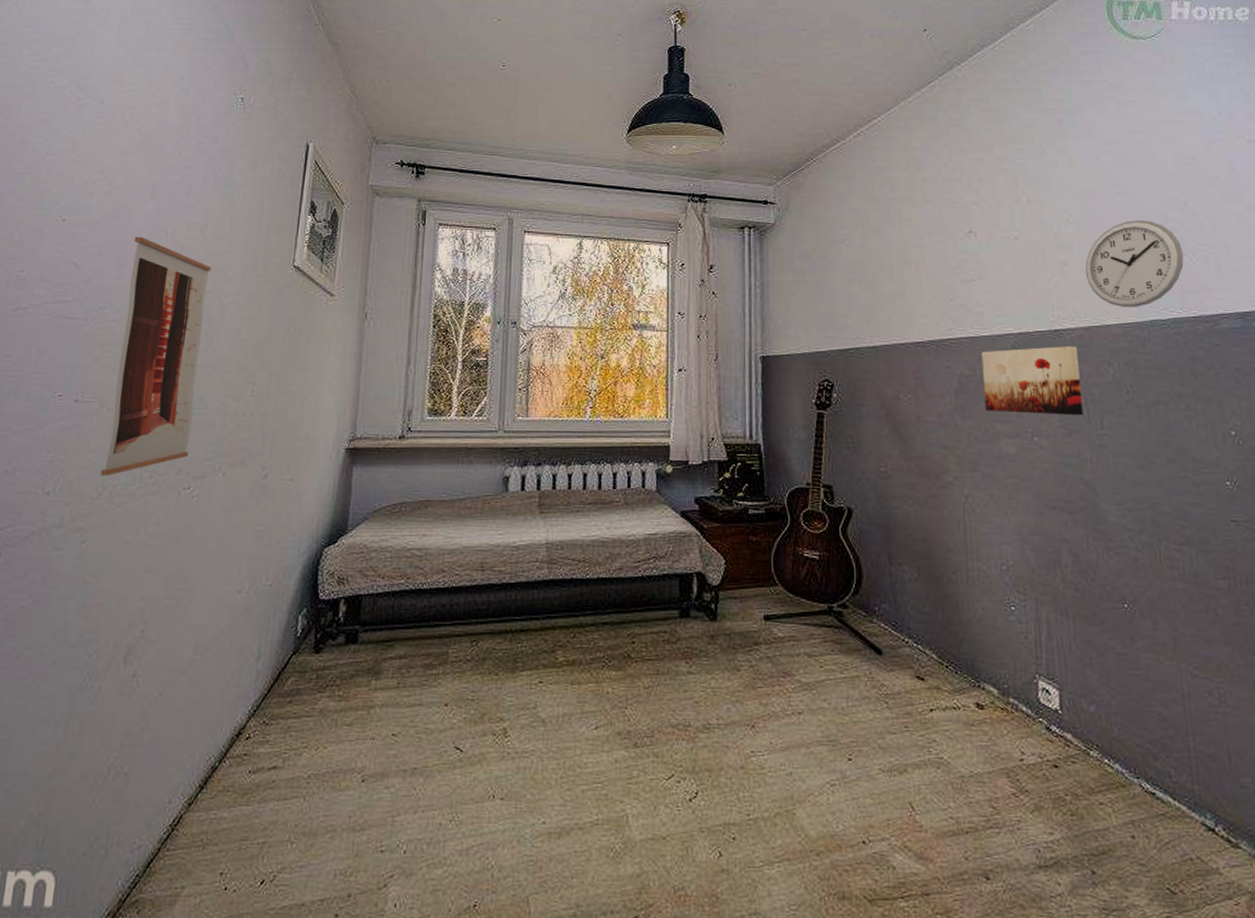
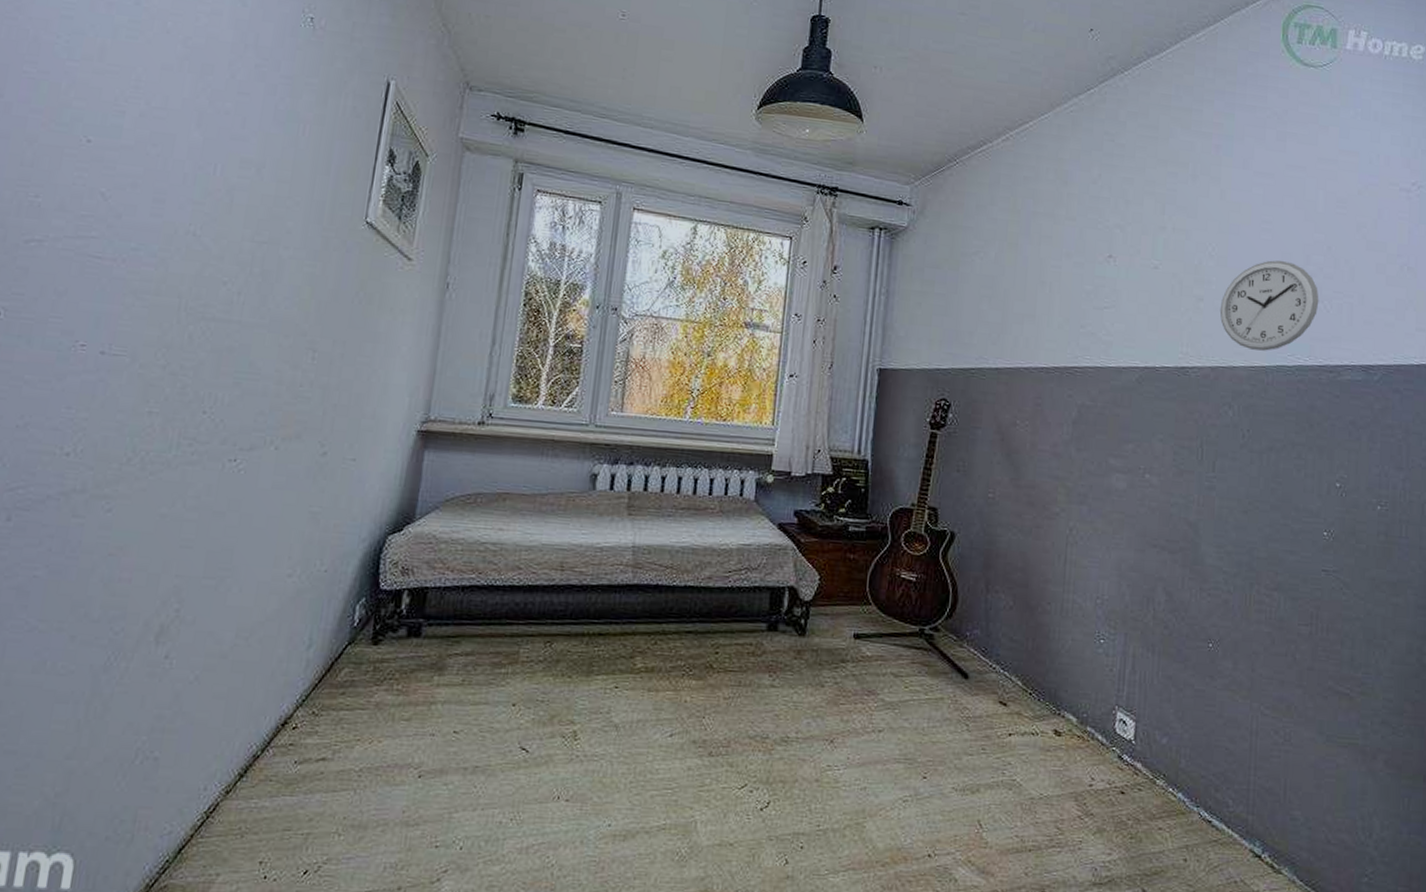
wall art: present [100,236,211,476] -> none [130,168,268,440]
wall art: present [981,346,1083,416] -> none [1101,382,1200,456]

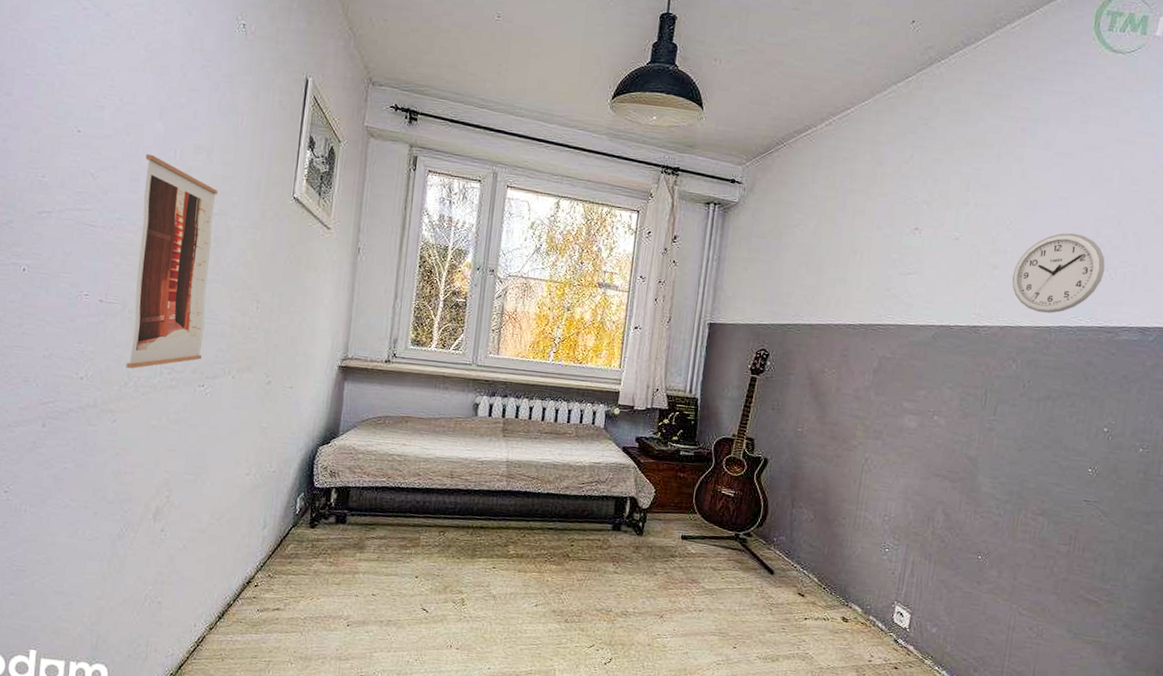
wall art: none [130,168,268,440] -> present [126,153,218,369]

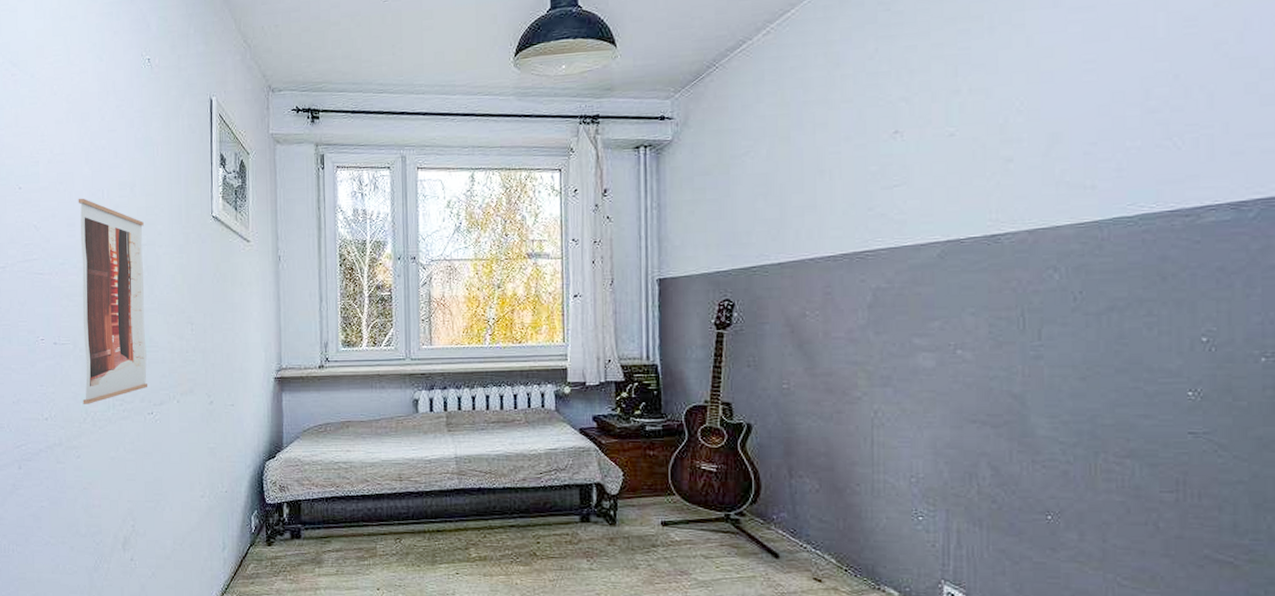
wall clock: present [1012,232,1105,314] -> none [1034,101,1166,205]

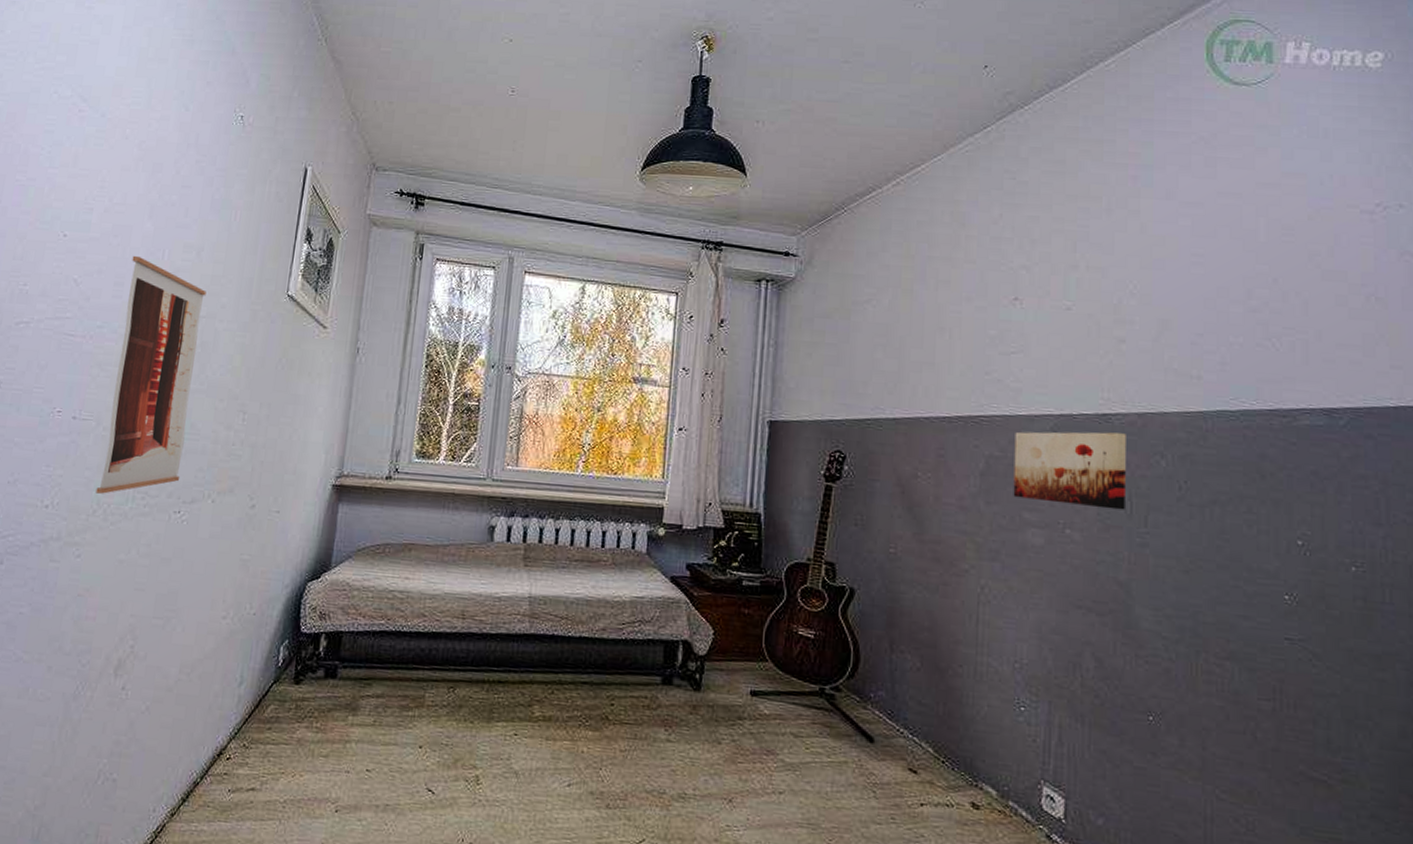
wall art: none [901,252,1018,327] -> present [1013,431,1126,510]

